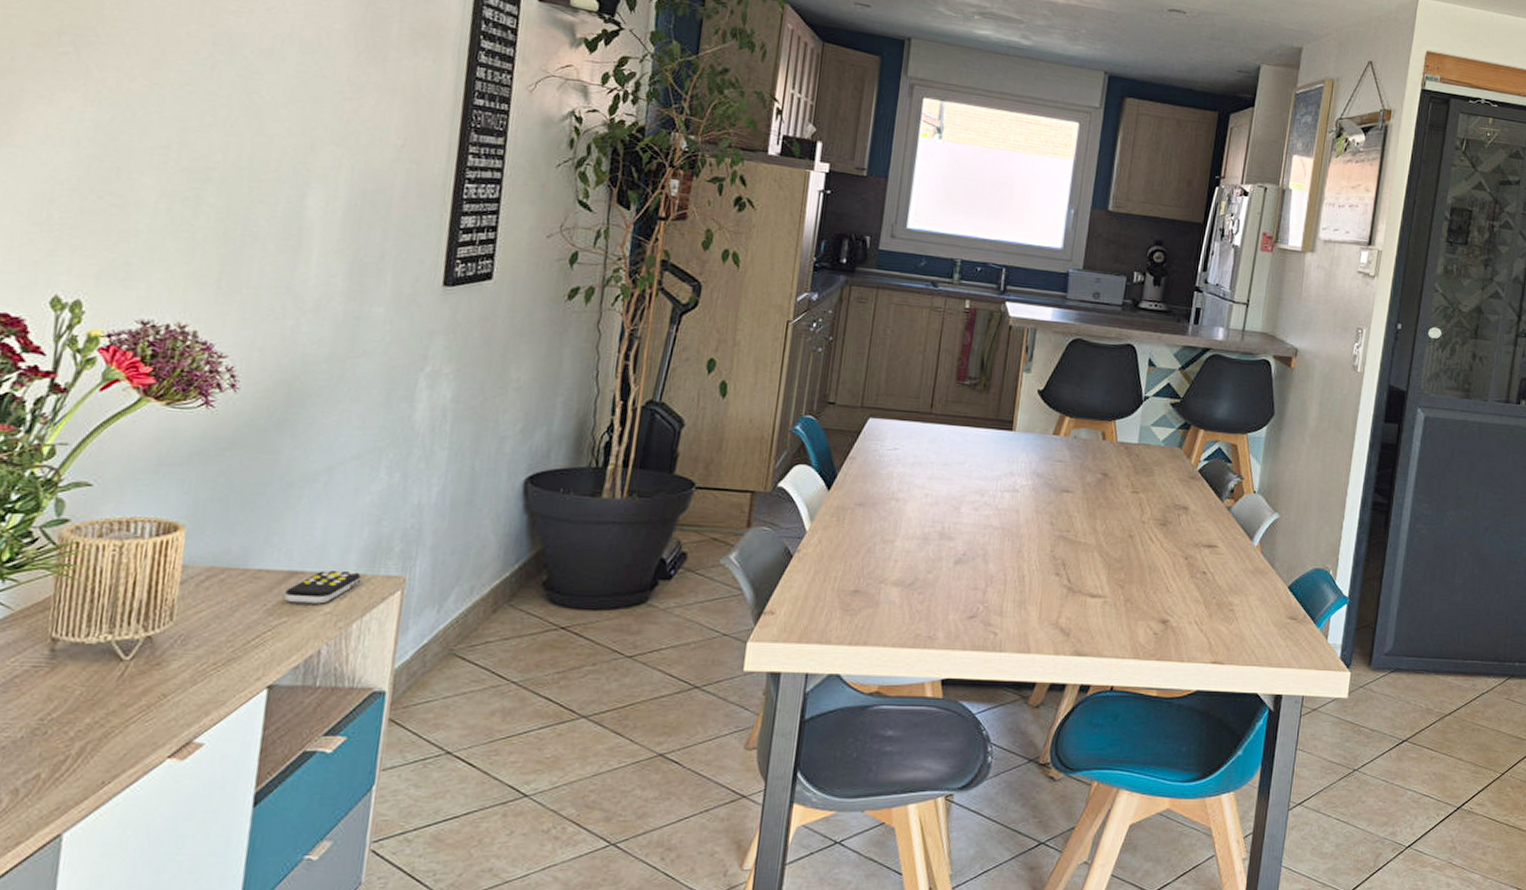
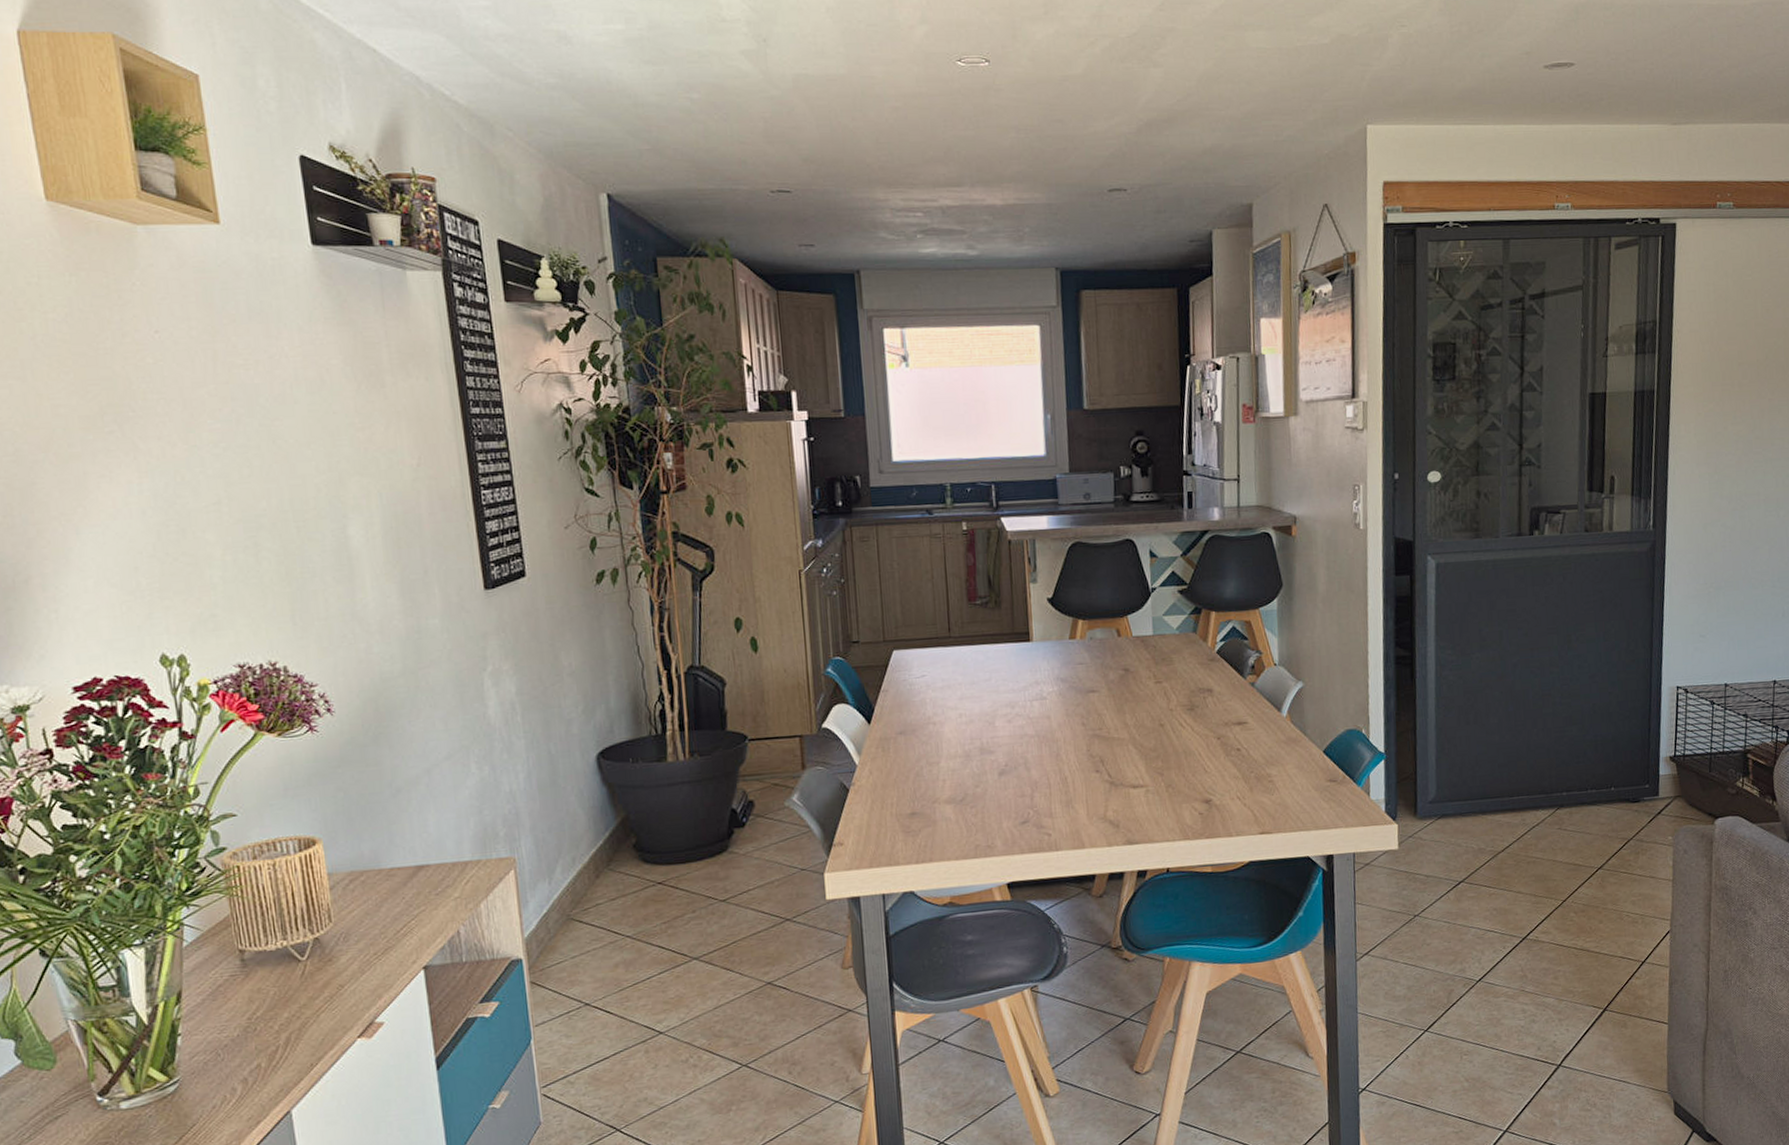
remote control: present [285,569,361,604] -> none [418,857,477,893]

